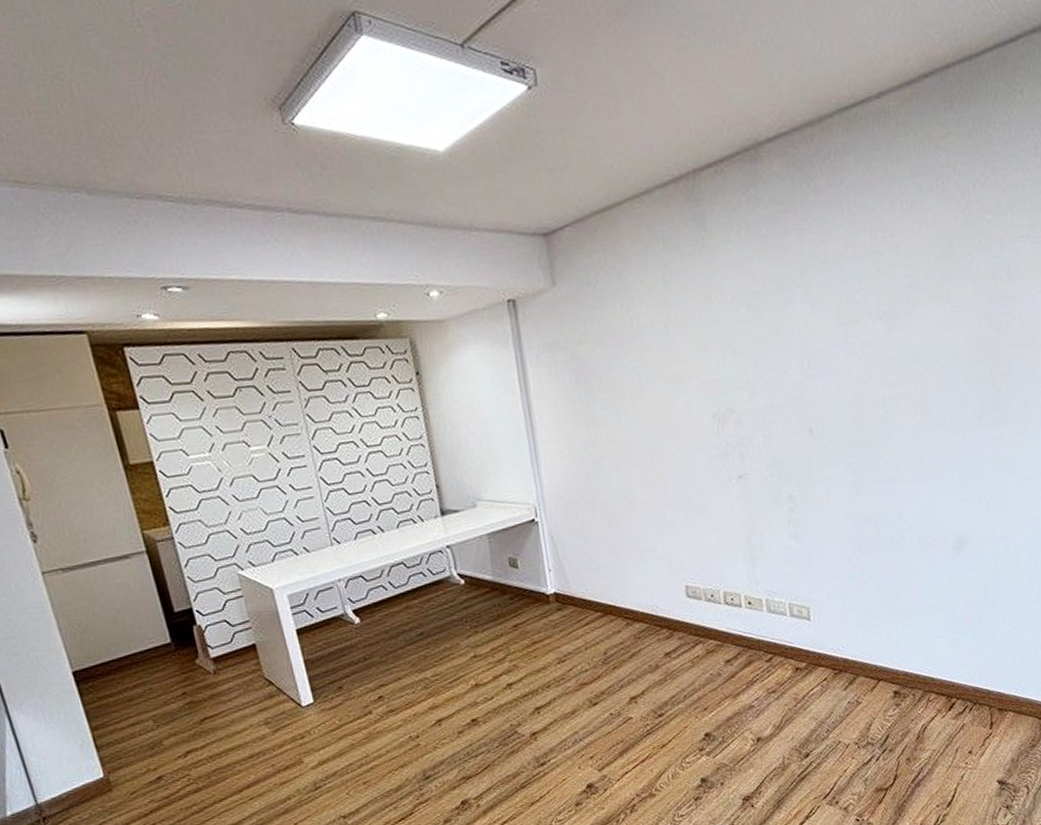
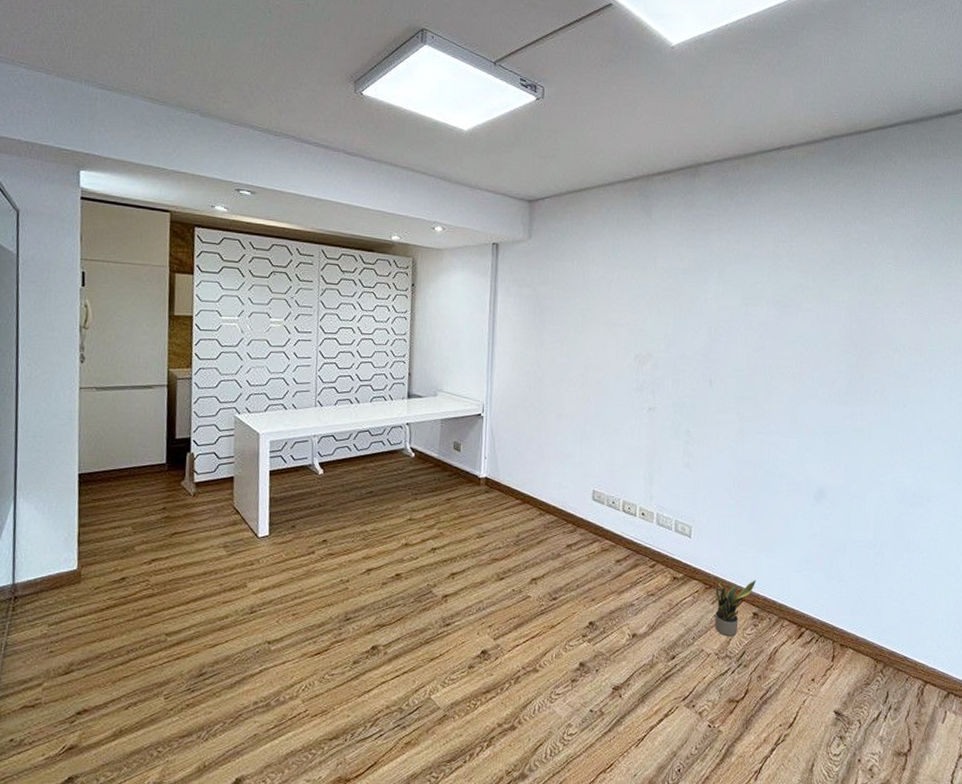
potted plant: none [846,655,894,723] -> present [715,580,757,637]

